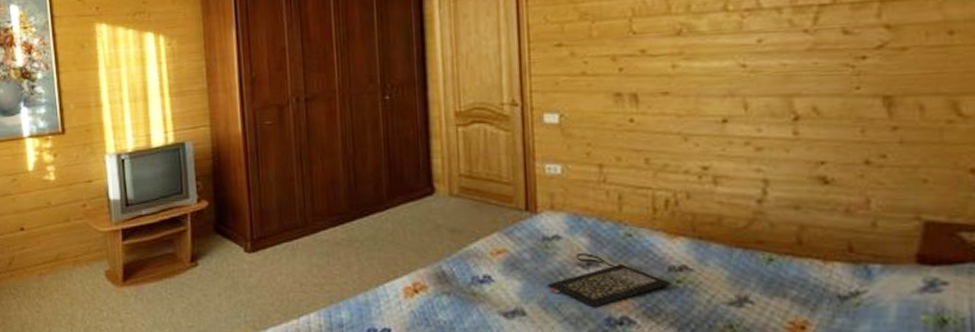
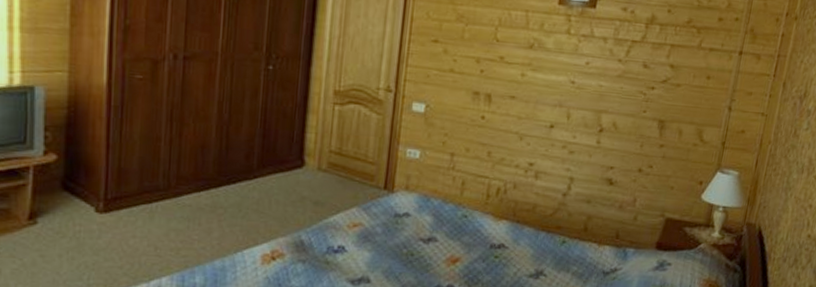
clutch bag: present [547,254,672,308] -> none [392,230,491,278]

